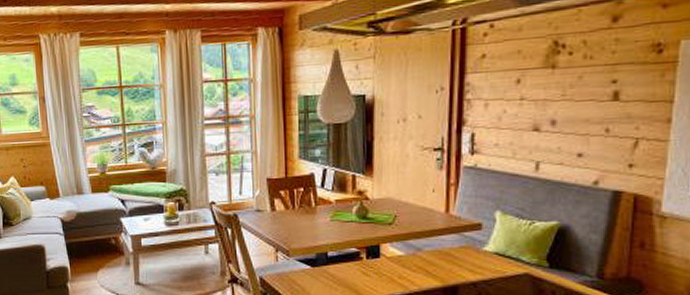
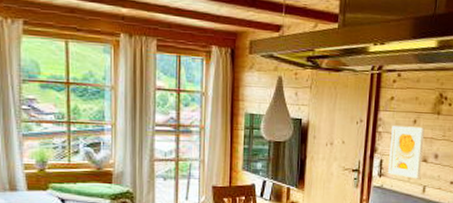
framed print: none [482,87,534,154] -> present [387,126,425,179]

